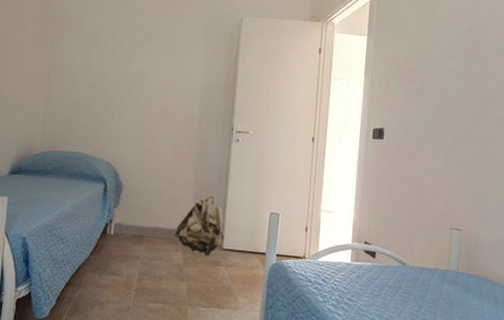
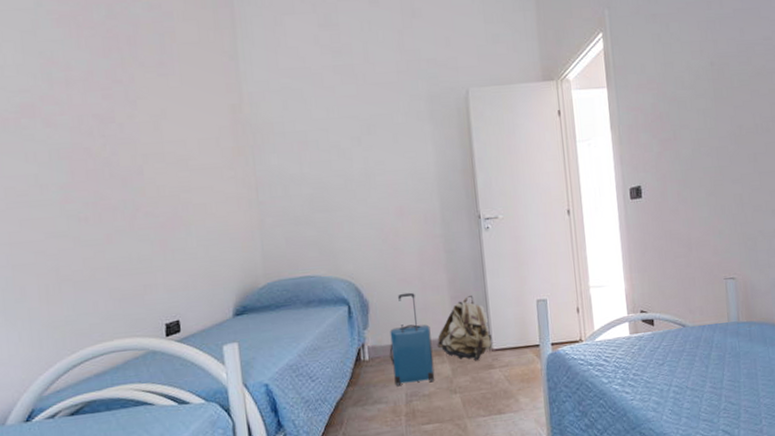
suitcase: none [131,182,171,266] -> present [389,292,435,387]

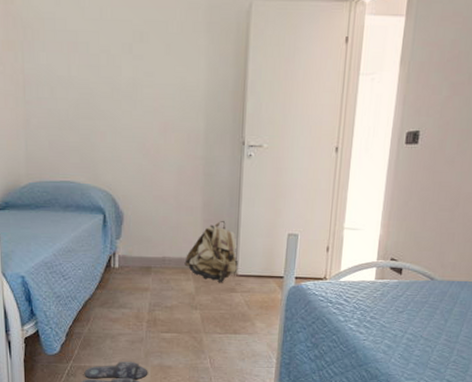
suitcase: present [389,292,435,387] -> none [138,209,180,297]

